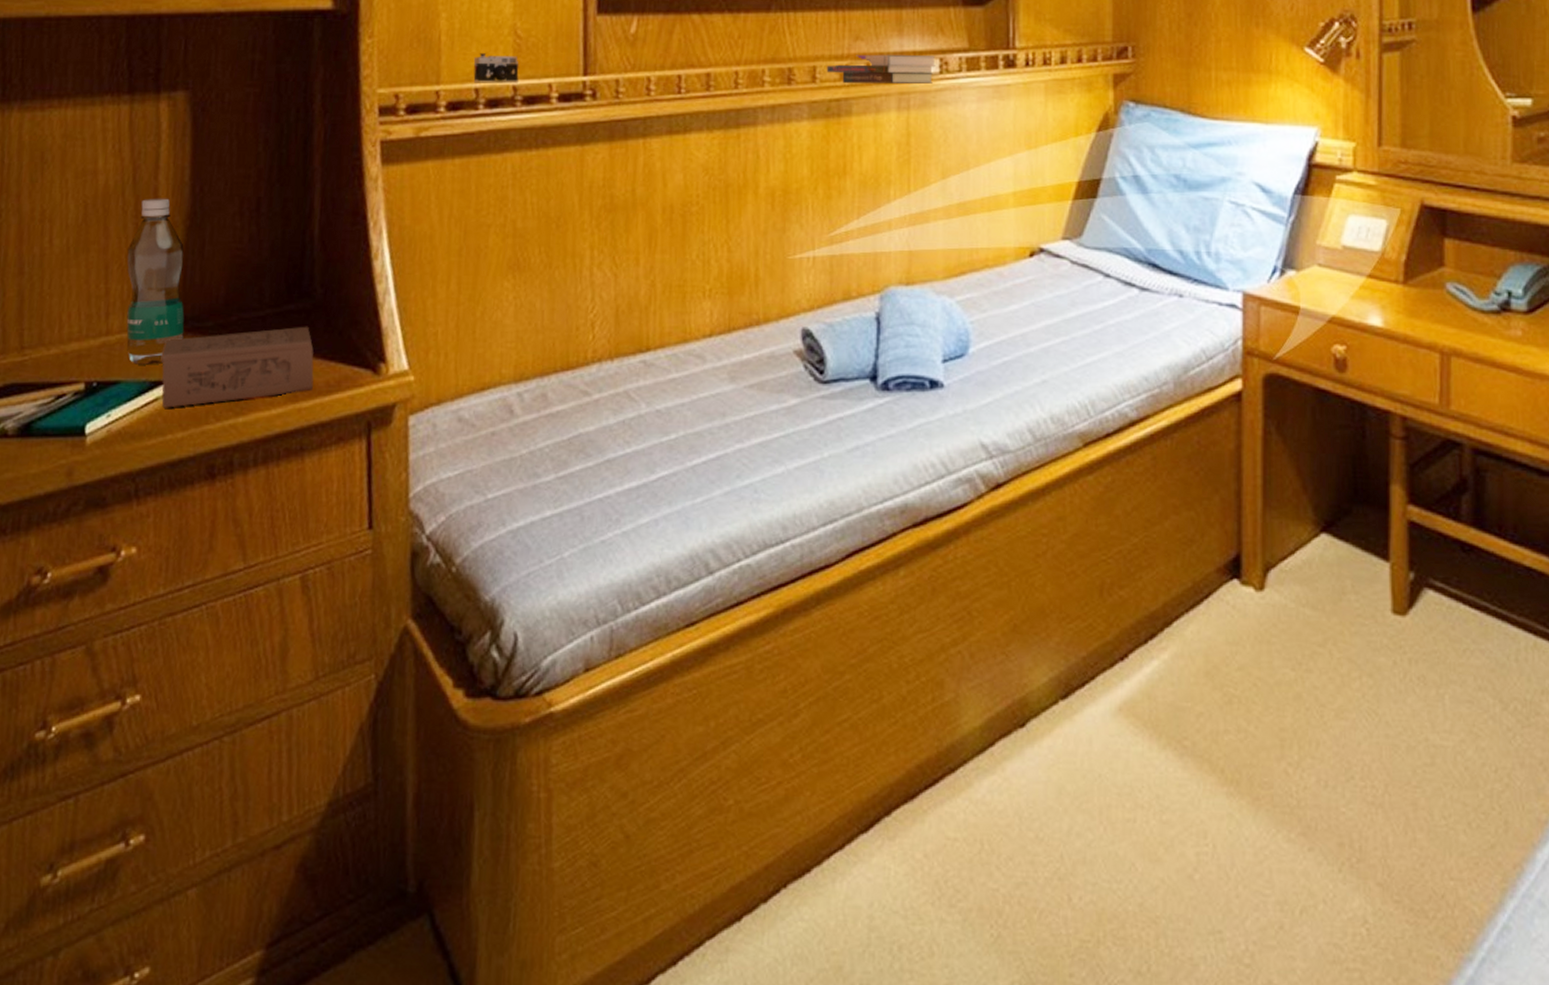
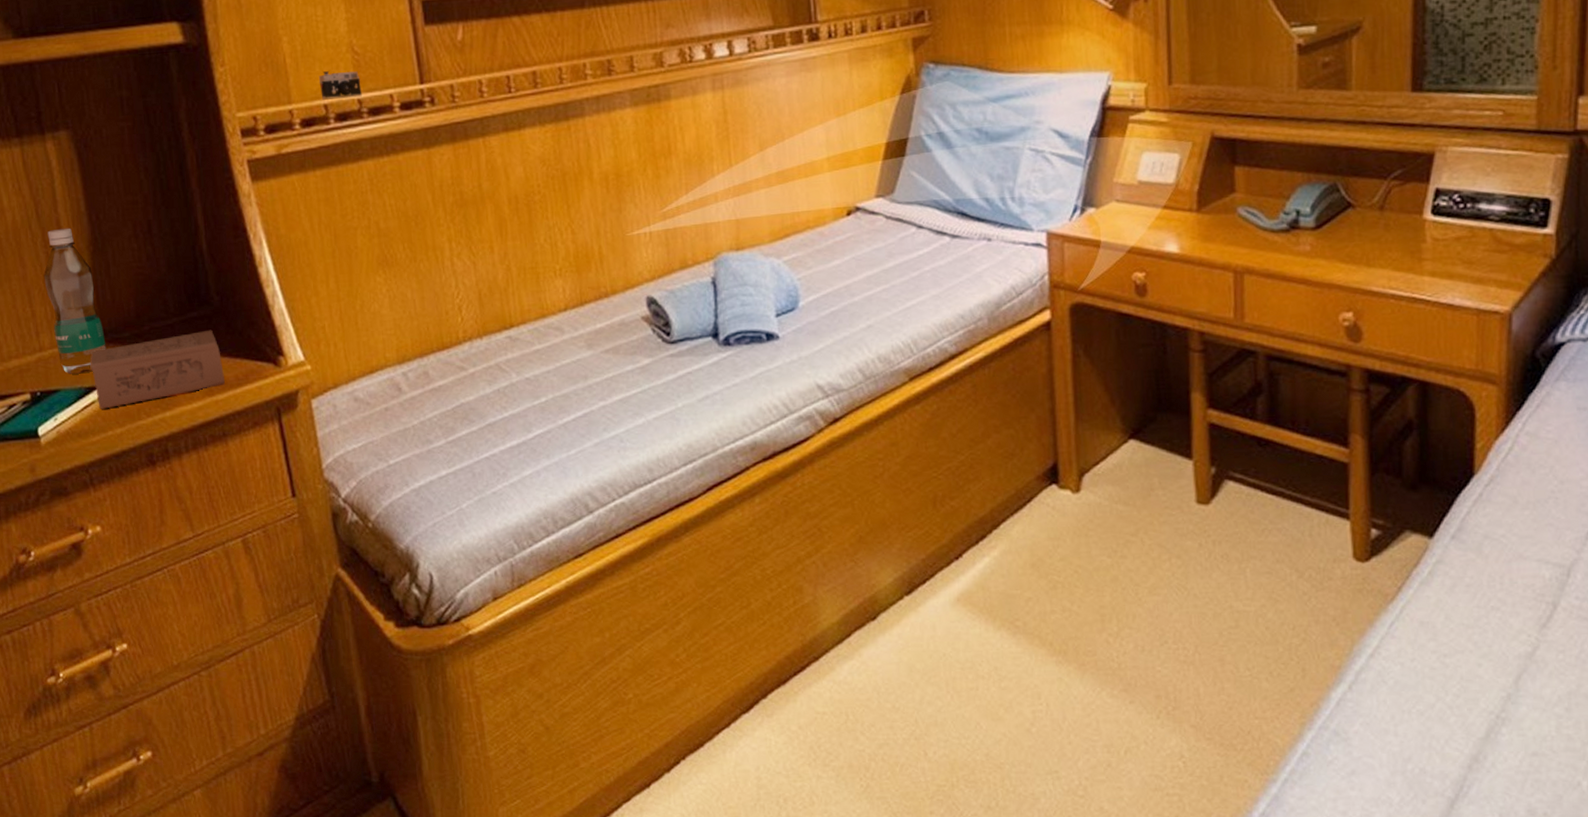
books: present [826,54,936,85] -> none [642,36,744,71]

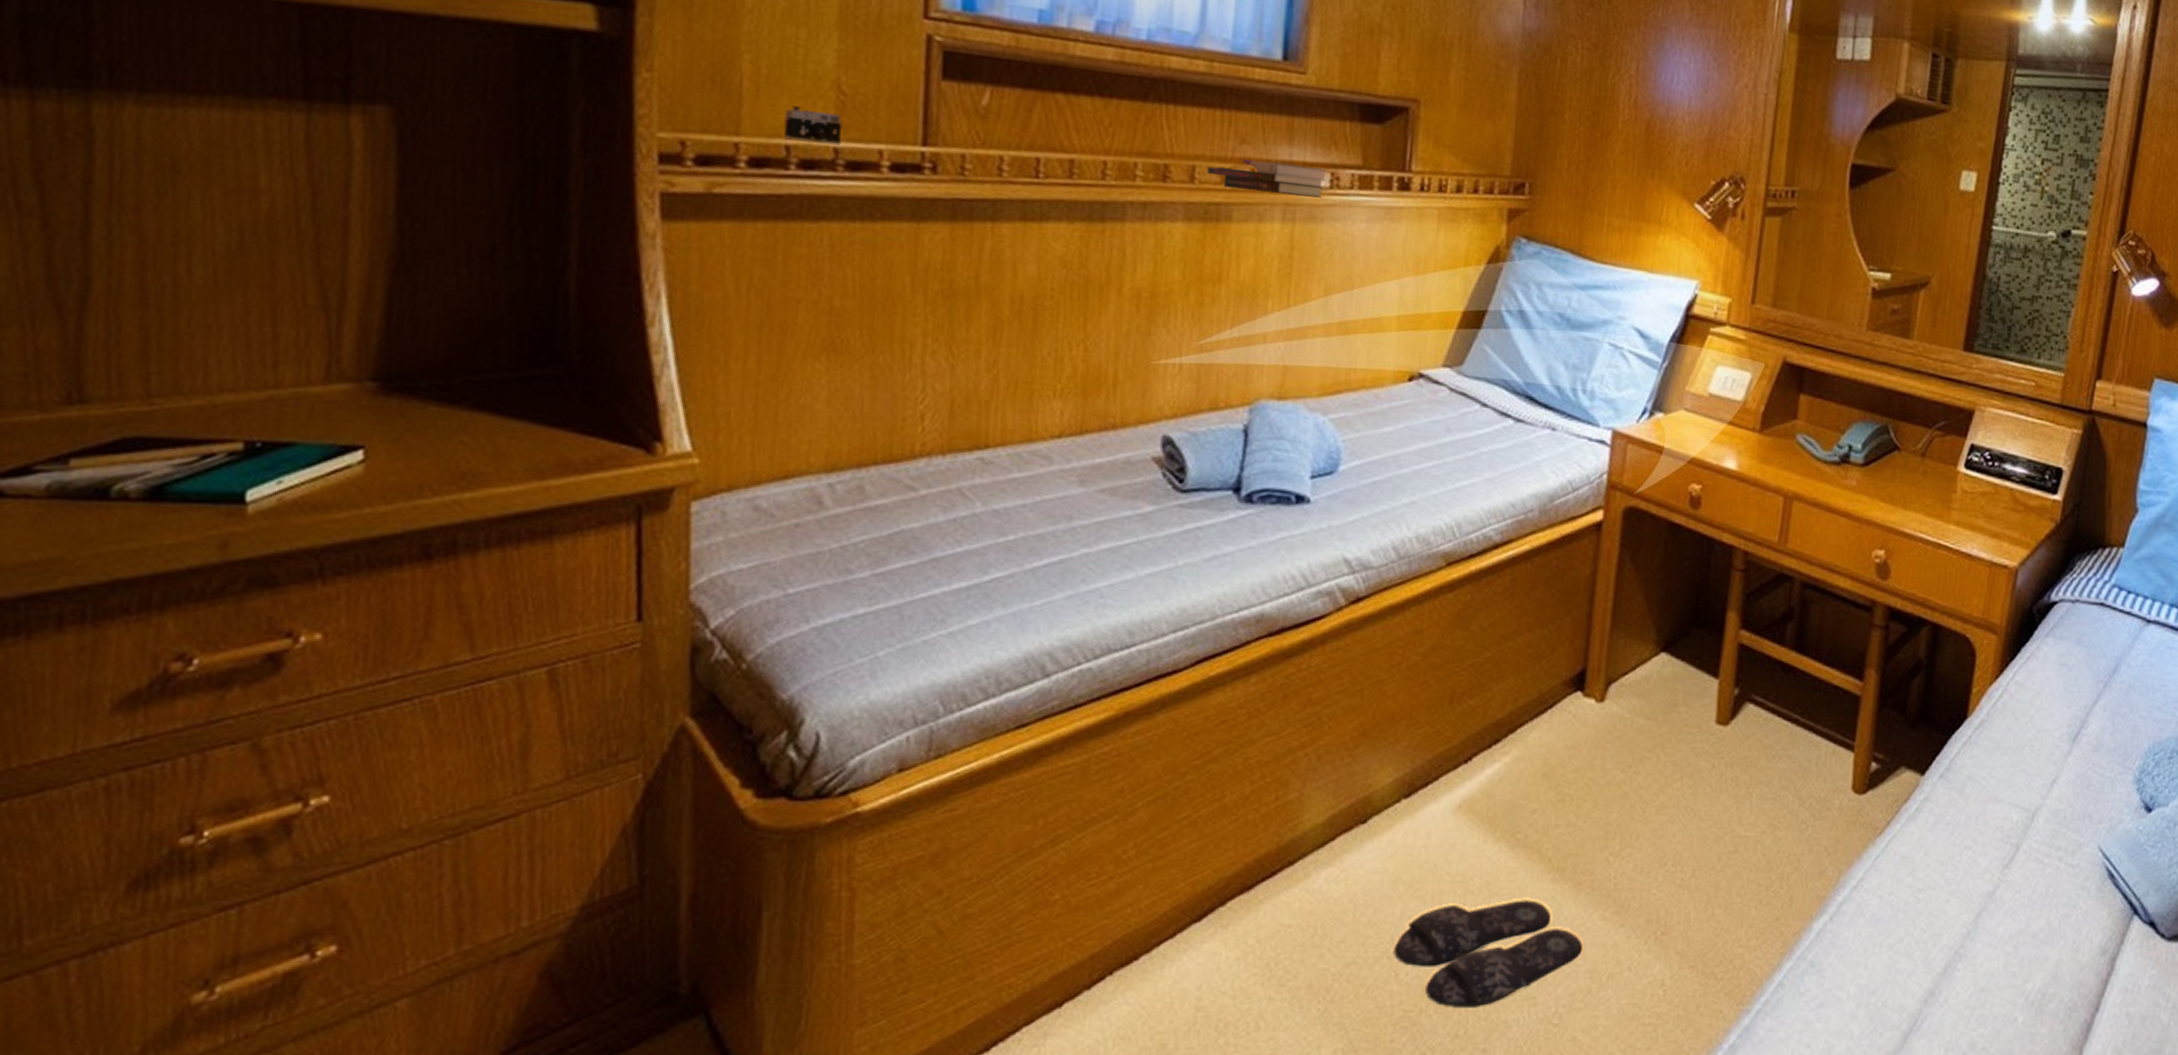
bottle: present [43,228,106,374] -> none [303,230,389,427]
decorative box: present [90,330,225,409] -> none [354,394,568,478]
books: none [642,36,744,71] -> present [1206,159,1327,198]
slippers: none [920,682,1096,782] -> present [1394,900,1583,1007]

